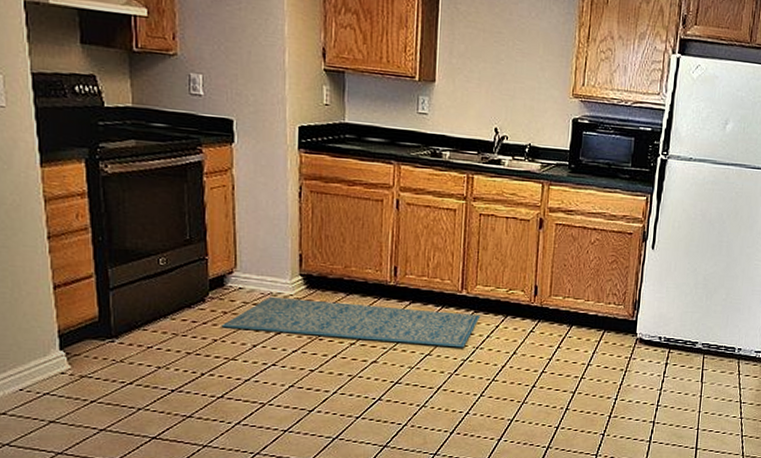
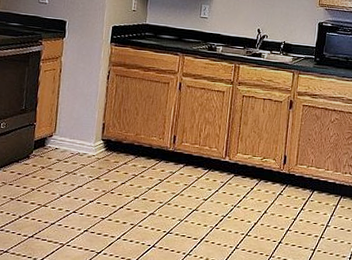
rug: present [221,296,481,348] -> none [39,156,239,206]

